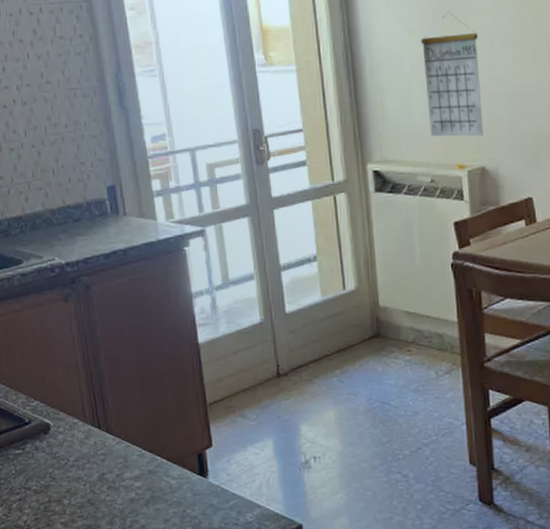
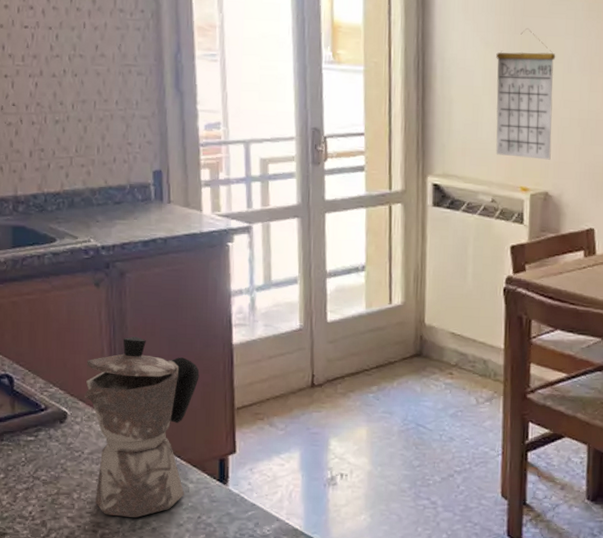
moka pot: none [63,345,171,518] -> present [85,336,200,518]

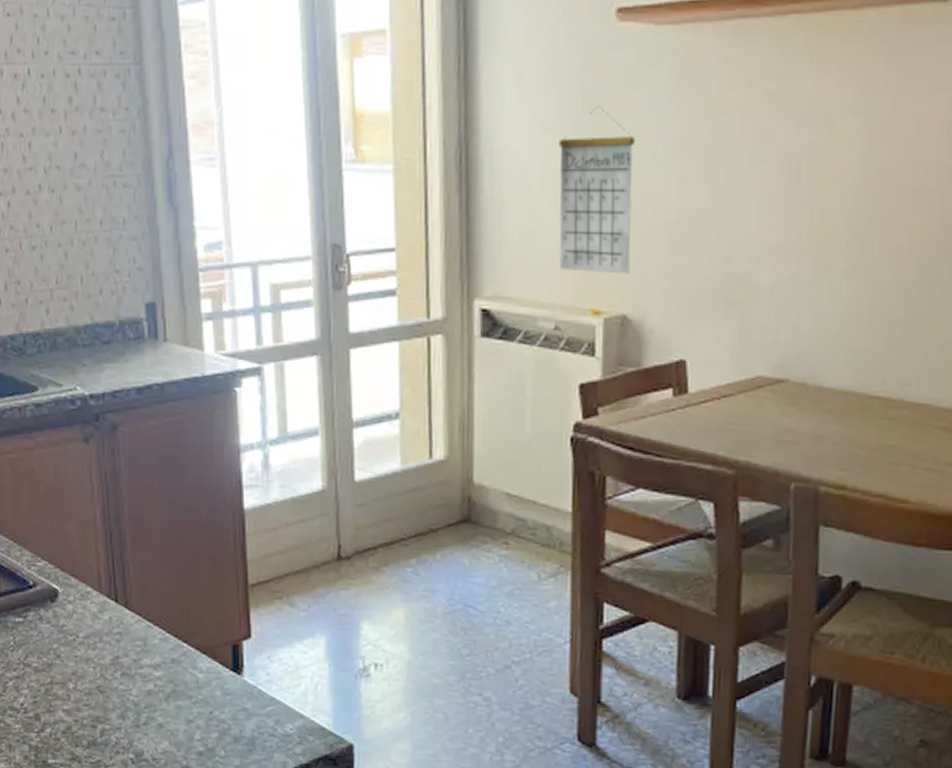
moka pot: present [85,336,200,518] -> none [77,501,206,712]

